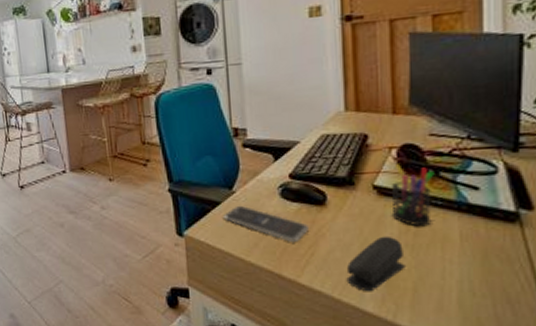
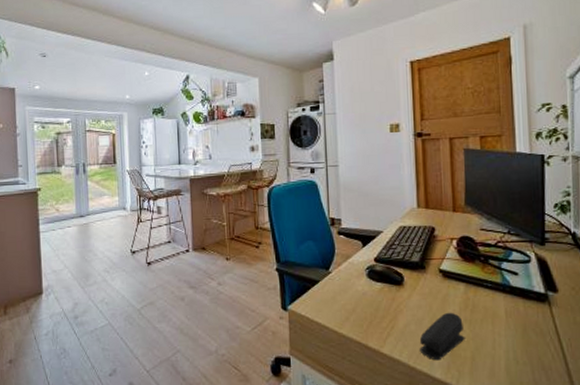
smartphone: present [224,205,309,242] -> none [321,284,390,316]
pen holder: present [391,164,435,227] -> none [453,252,485,305]

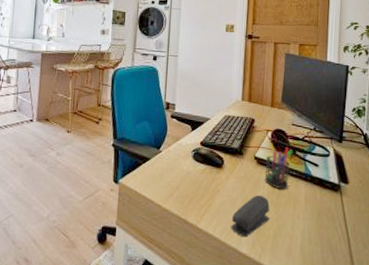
pen holder: none [453,252,485,305] -> present [264,143,293,190]

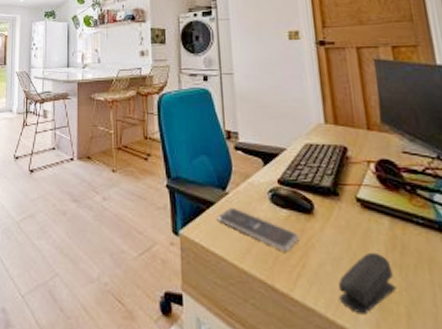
smartphone: none [151,162,209,195] -> present [217,207,299,251]
pen holder: present [264,143,293,190] -> none [373,178,416,245]

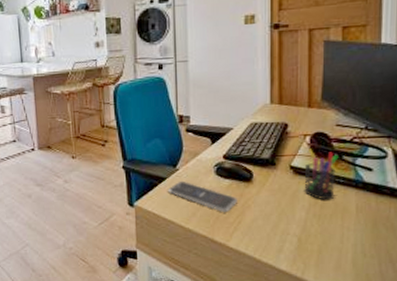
stapler: present [339,252,396,315] -> none [266,207,313,254]
pen holder: none [373,178,416,245] -> present [304,149,339,200]

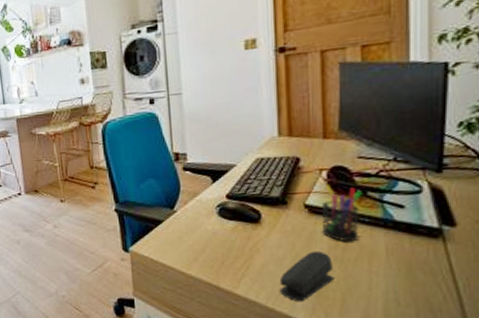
smartphone: present [168,180,237,212] -> none [166,223,244,257]
stapler: none [266,207,313,254] -> present [279,250,334,302]

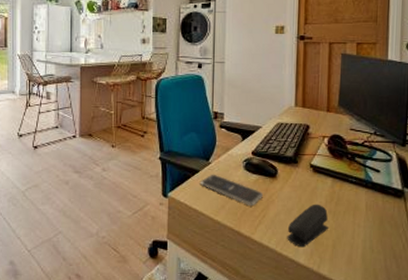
smartphone: none [166,223,244,257] -> present [200,174,263,205]
pen holder: present [321,185,362,242] -> none [321,149,352,198]

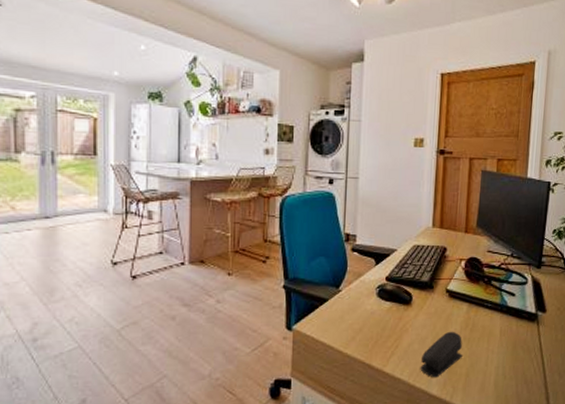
smartphone: present [200,174,263,205] -> none [329,302,396,336]

